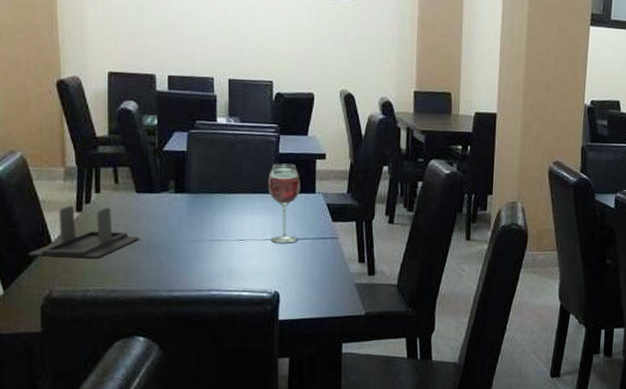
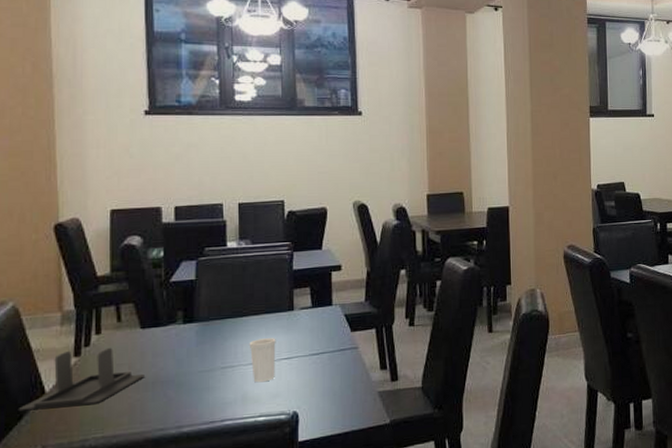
cup: none [235,217,261,259] -> present [249,338,276,383]
wineglass: present [268,163,300,243] -> none [283,279,316,361]

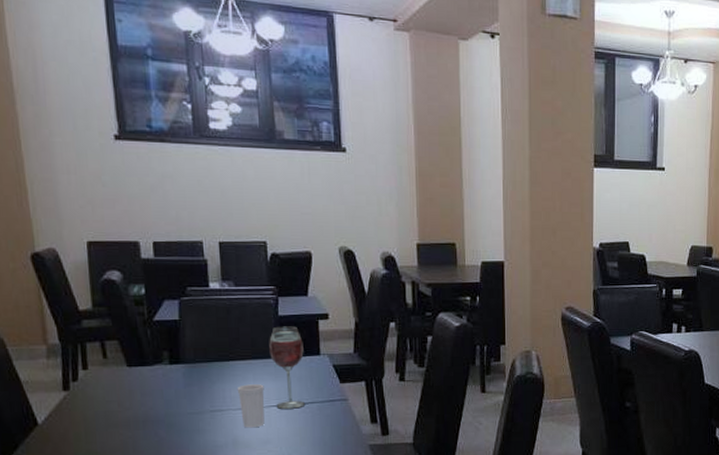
napkin holder: present [18,347,144,412] -> none [12,384,134,441]
wineglass: none [283,279,316,361] -> present [269,326,305,409]

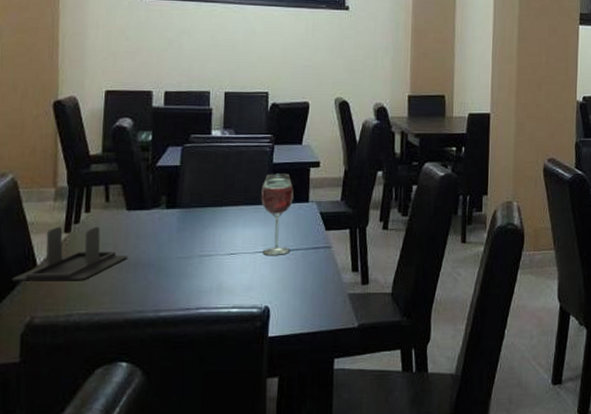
napkin holder: none [12,384,134,441] -> present [11,226,128,281]
cup: present [237,384,265,428] -> none [226,230,253,274]

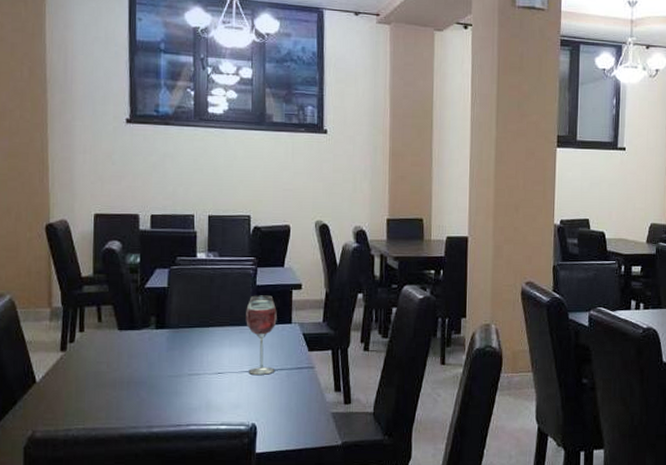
napkin holder: present [11,226,128,281] -> none [13,345,121,398]

